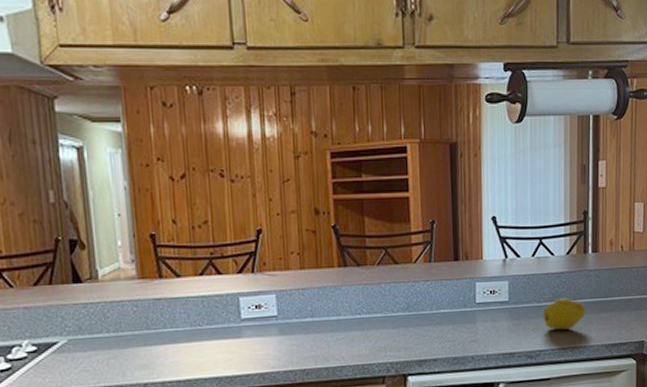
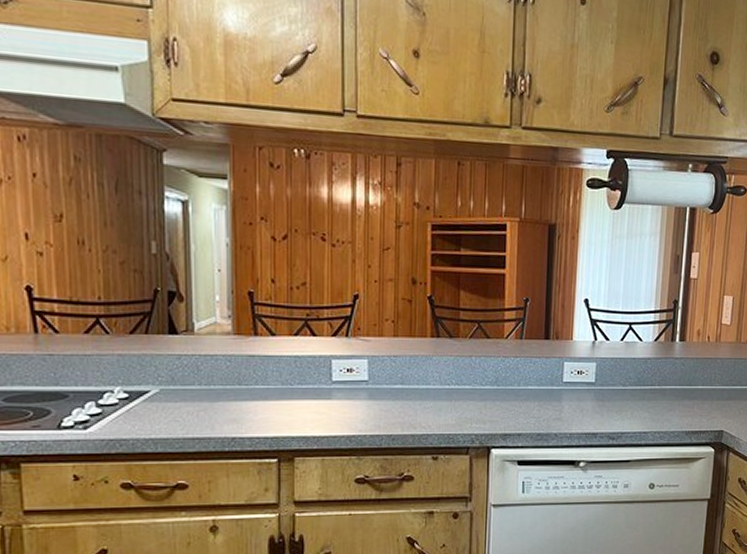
fruit: present [542,298,586,330] -> none [627,383,670,414]

